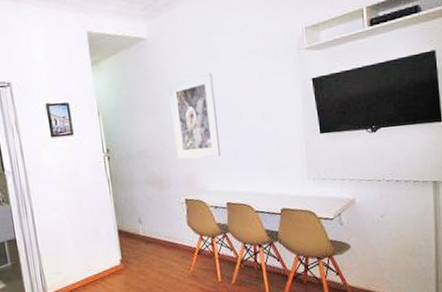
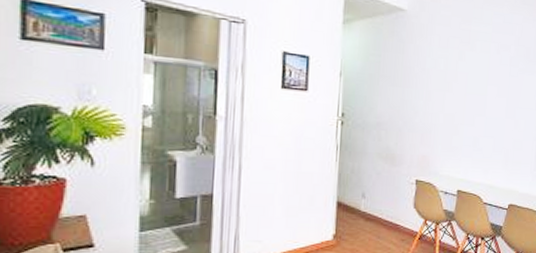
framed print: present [169,73,221,159] -> none [416,58,465,143]

